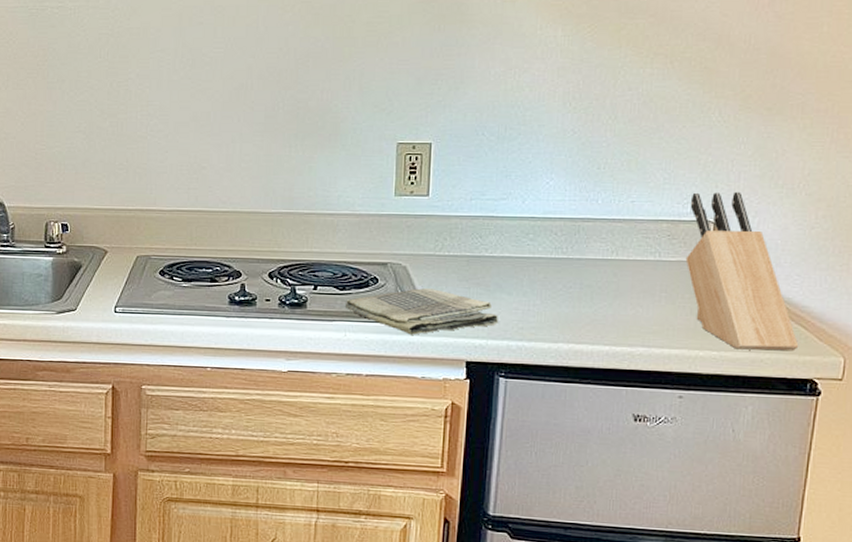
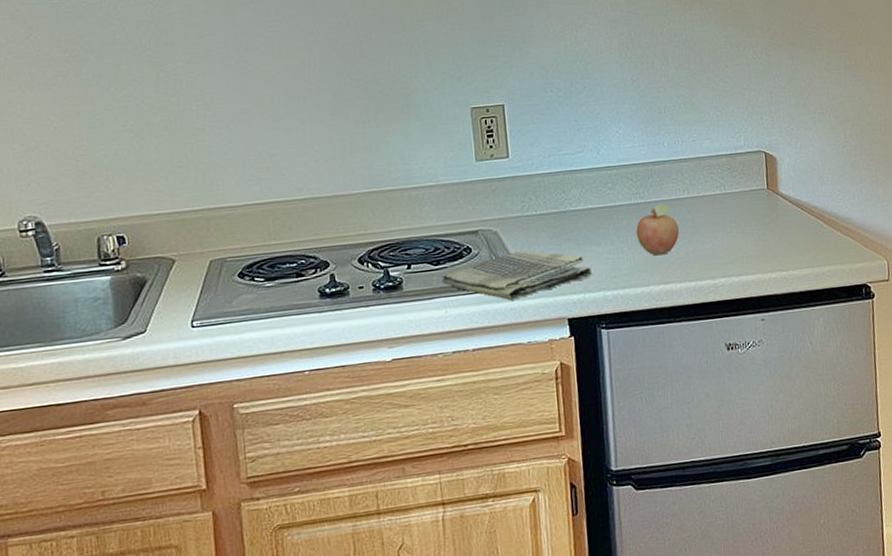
fruit: none [552,262,600,314] -> present [636,203,679,256]
knife block: present [685,191,799,351] -> none [742,121,851,267]

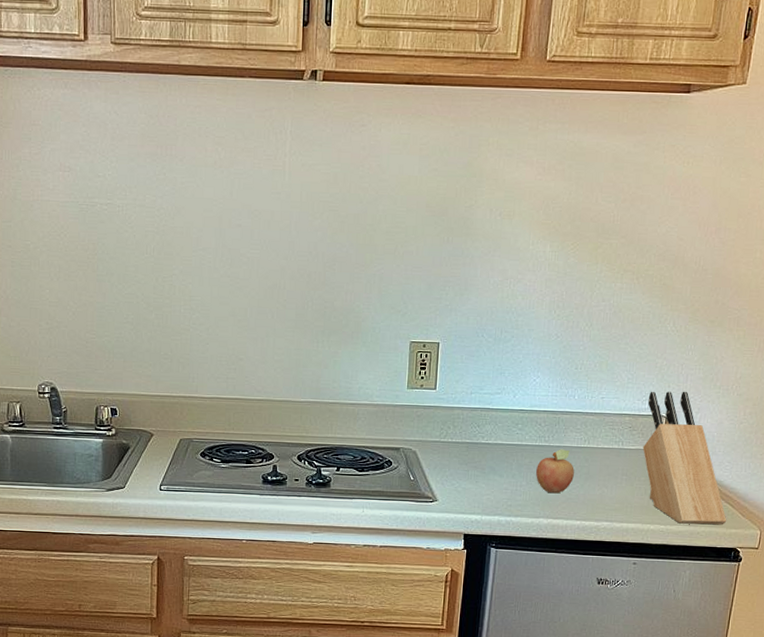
dish towel: present [441,250,593,301] -> none [363,470,492,511]
knife block: none [742,121,851,267] -> present [642,391,727,525]

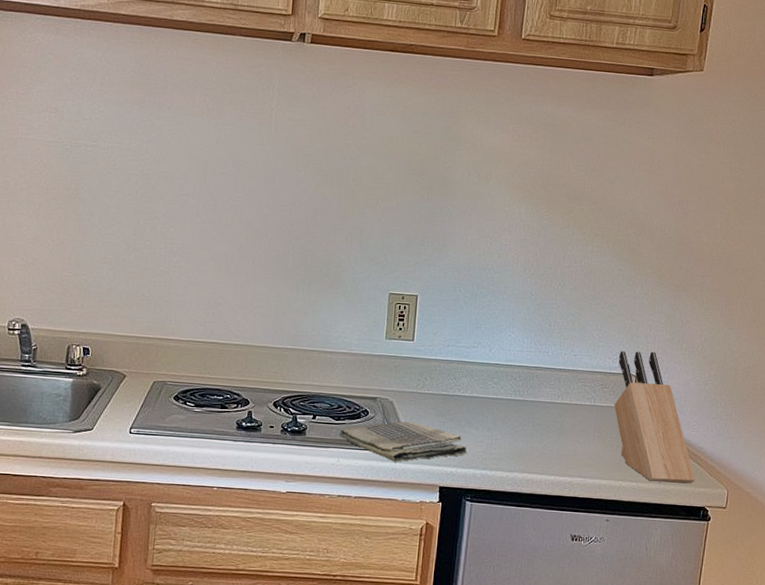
dish towel: none [363,470,492,511] -> present [339,421,468,462]
fruit: present [536,449,574,494] -> none [511,404,548,448]

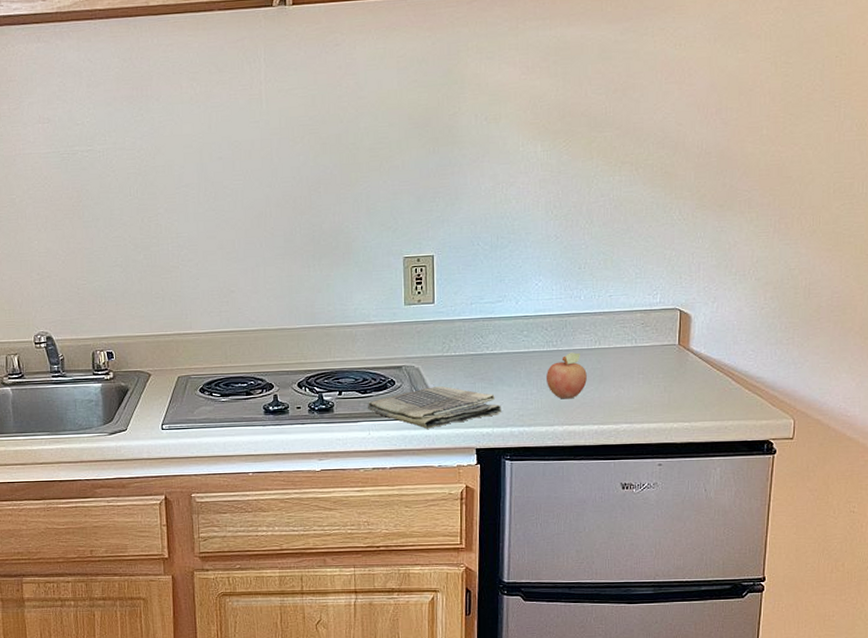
fruit: none [511,404,548,448] -> present [547,352,587,399]
knife block: present [614,350,696,483] -> none [658,281,756,419]

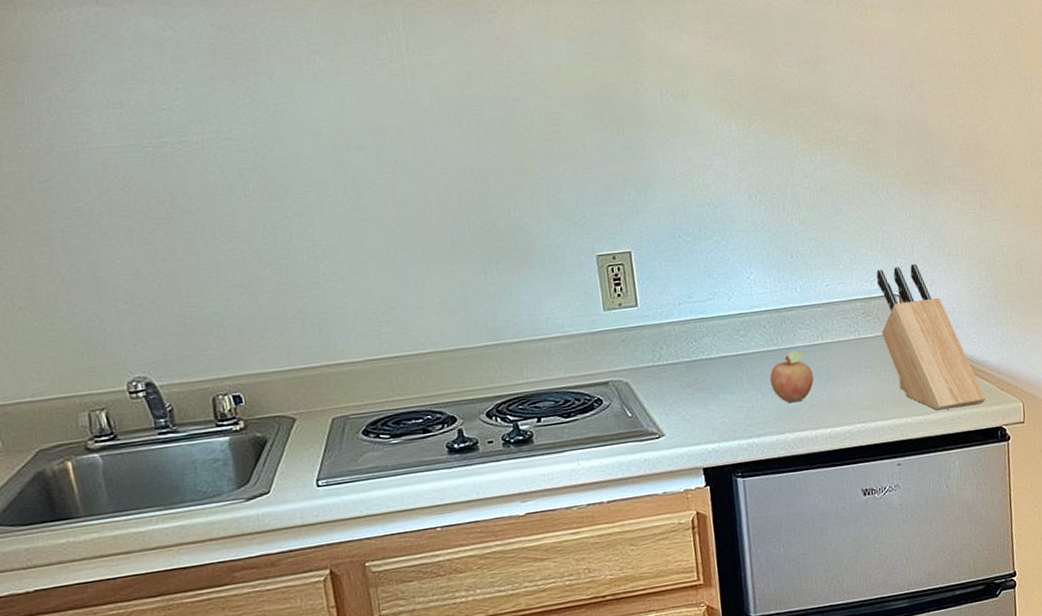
dish towel: present [367,386,502,429] -> none [572,400,727,452]
knife block: none [658,281,756,419] -> present [876,263,986,411]

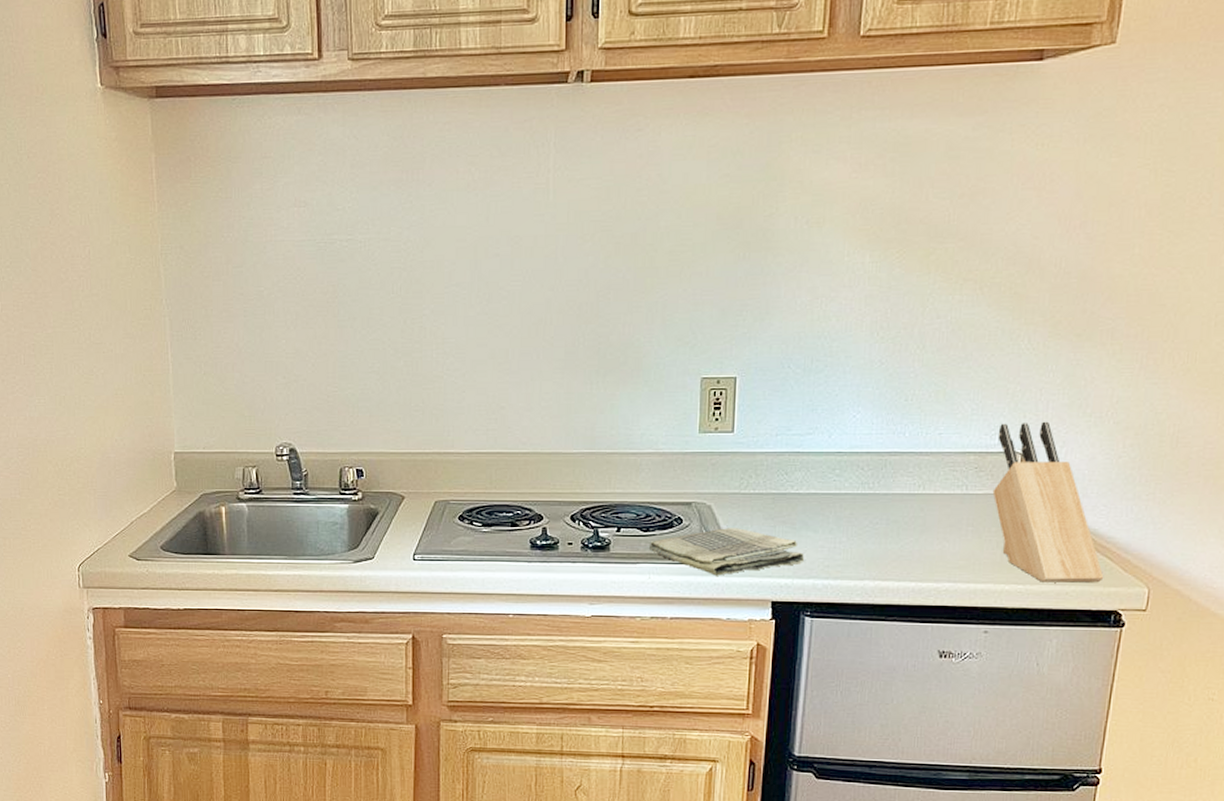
dish towel: none [572,400,727,452] -> present [648,528,805,576]
fruit: present [770,350,814,403] -> none [859,497,907,551]

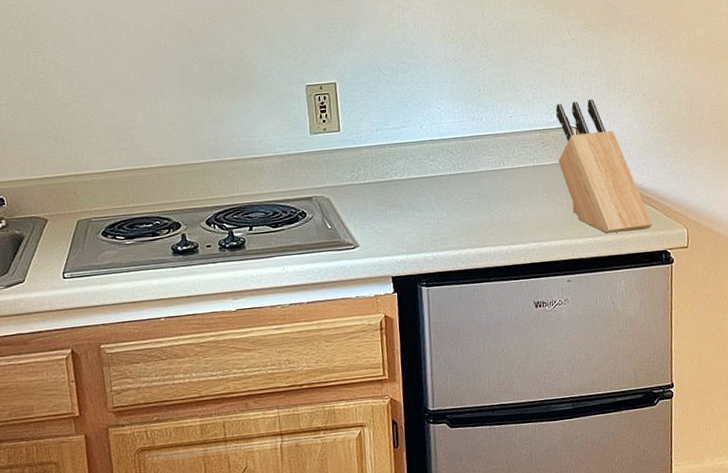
dish towel: present [648,528,805,576] -> none [279,215,415,260]

